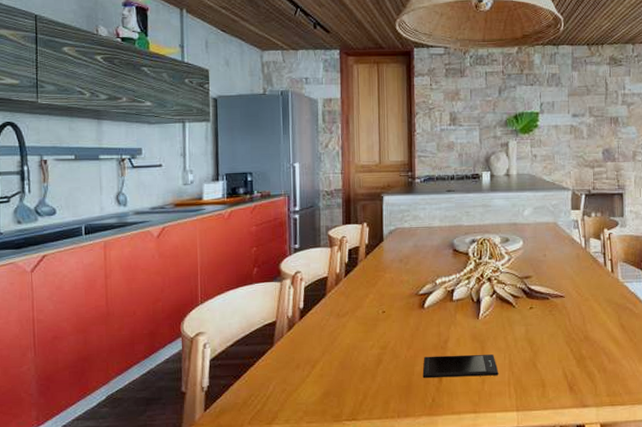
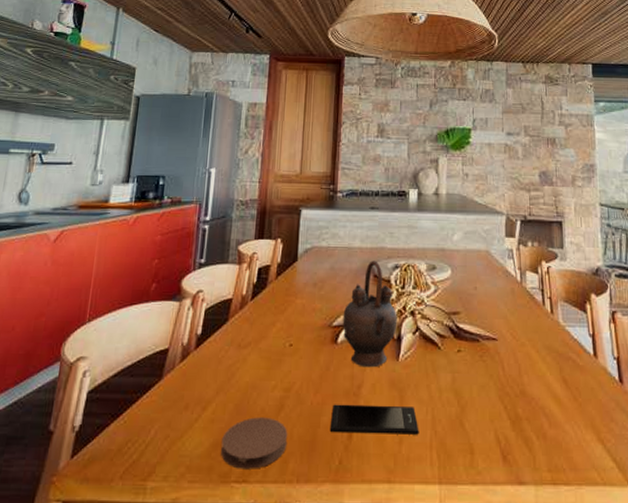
coaster: none [331,370,388,411] -> present [221,417,288,469]
teapot: none [428,237,476,326] -> present [343,260,398,368]

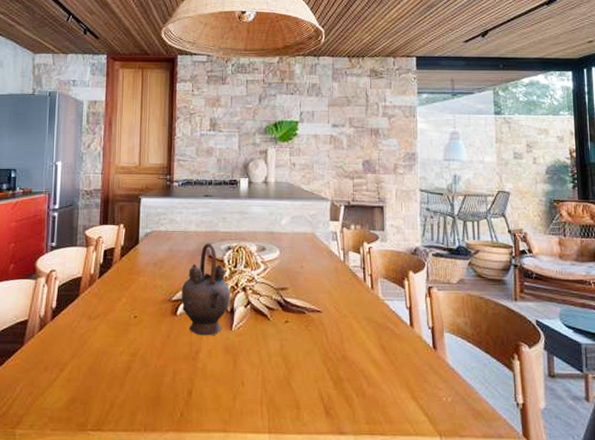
coaster: present [221,417,288,469] -> none [78,377,135,420]
smartphone: present [329,404,419,435] -> none [172,367,251,393]

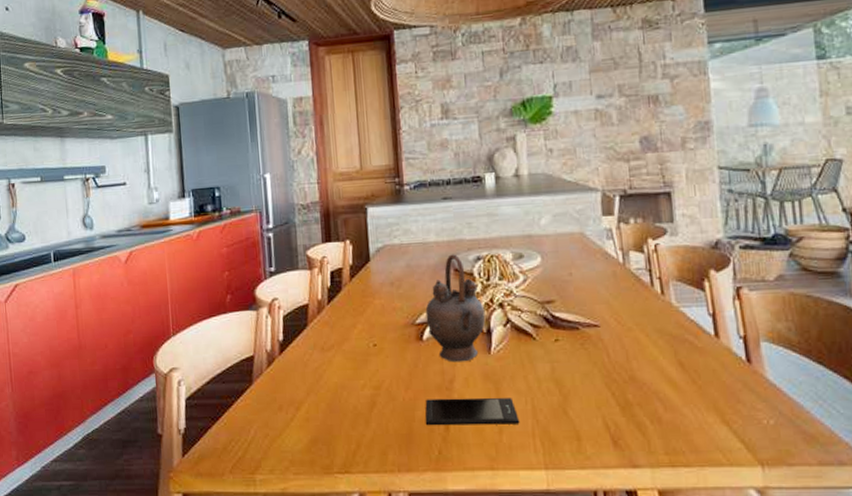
smartphone: none [172,367,251,393] -> present [425,397,520,426]

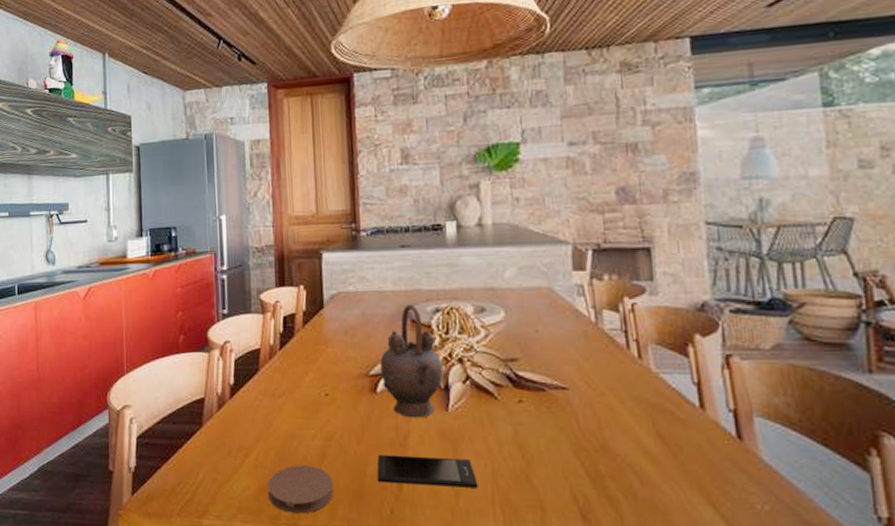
coaster: none [319,414,384,462] -> present [268,465,334,514]

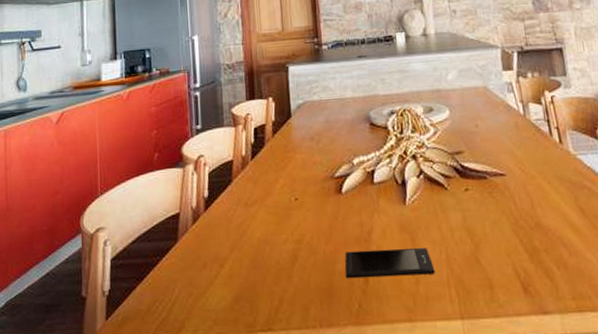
coaster: present [268,465,334,514] -> none [243,269,306,319]
teapot: present [380,304,444,418] -> none [344,109,400,214]

